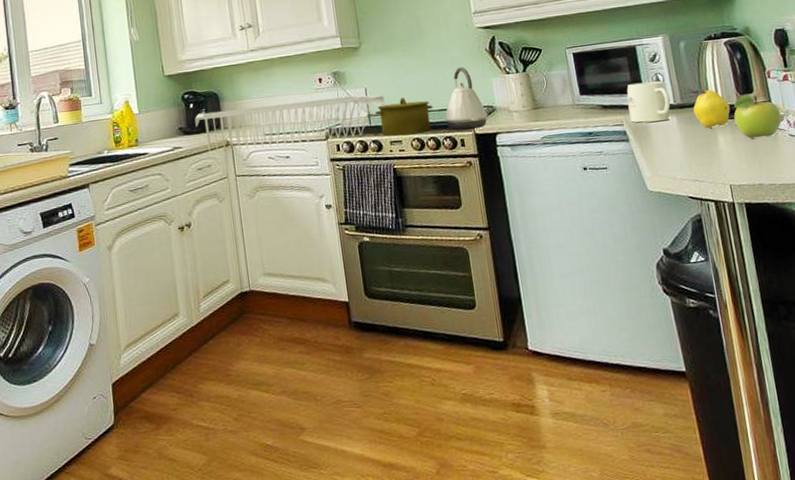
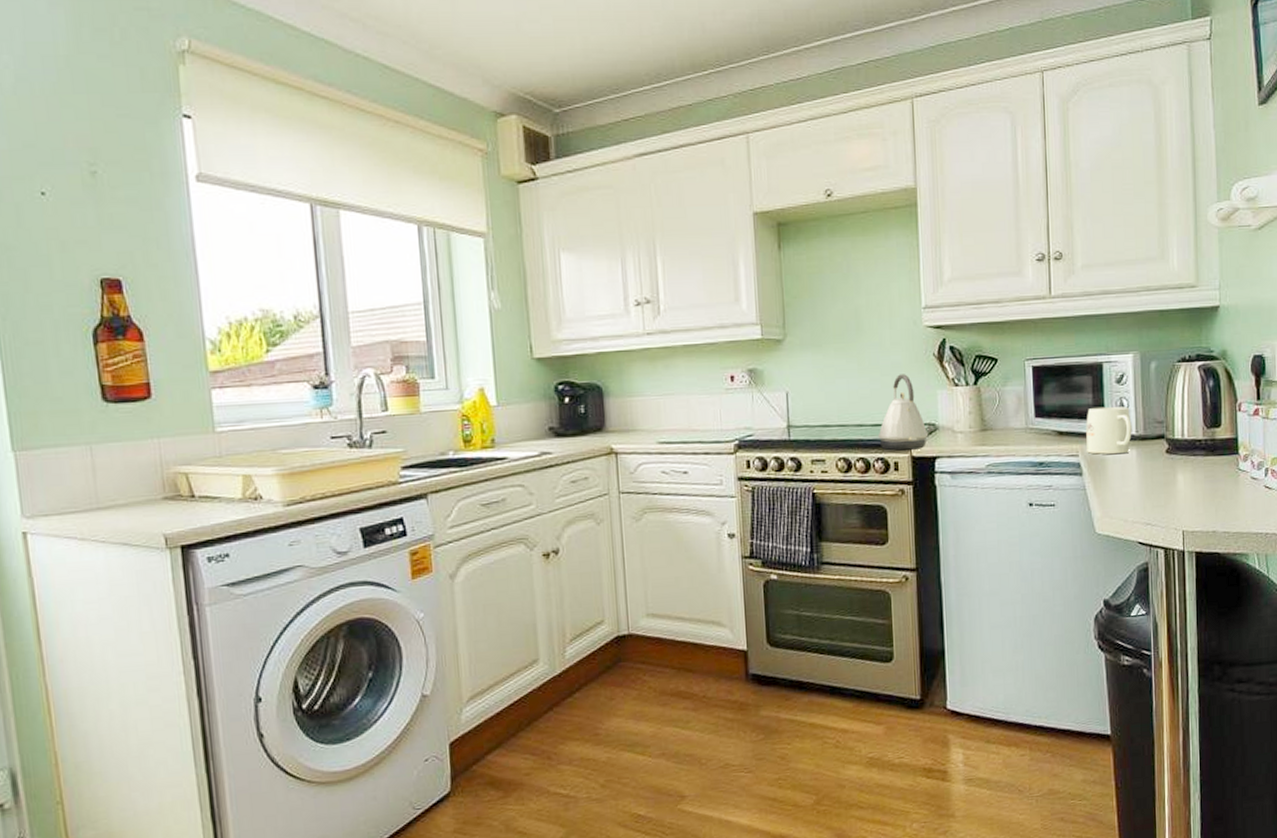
dish rack: present [194,95,385,153] -> none [570,400,809,462]
cooking pot: present [374,97,433,136] -> none [795,406,866,454]
fruit: present [693,89,730,128] -> none [1156,420,1194,465]
fruit: present [733,95,782,139] -> none [1197,429,1247,480]

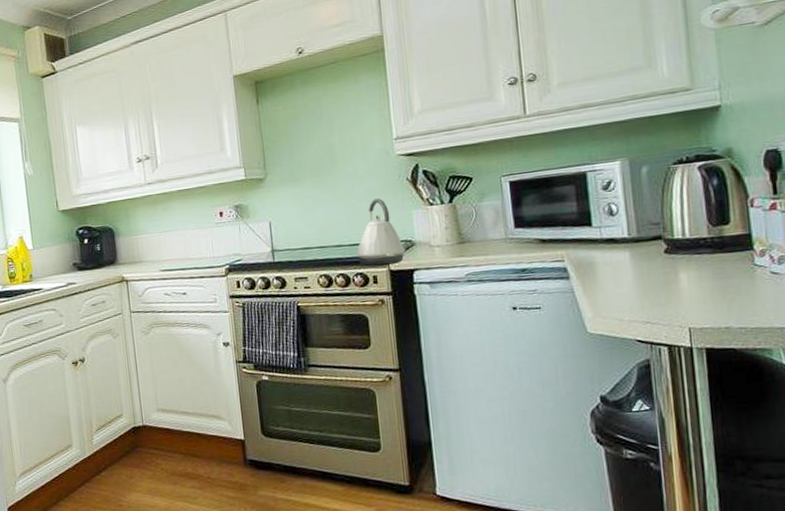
mug: present [1086,406,1132,455] -> none [570,211,624,259]

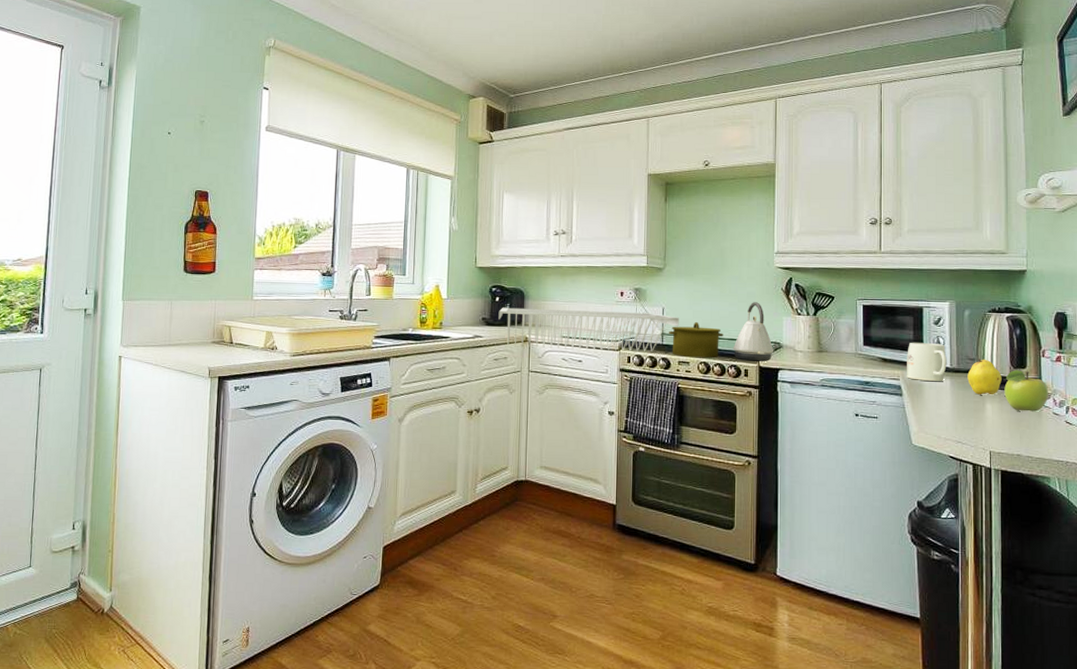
dish rack: none [89,229,291,289] -> present [498,307,679,352]
cooking pot: none [279,231,344,273] -> present [668,321,724,359]
mug: none [570,211,624,259] -> present [907,342,947,382]
fruit: none [651,221,698,265] -> present [967,359,1002,395]
fruit: none [702,226,764,277] -> present [1004,370,1049,412]

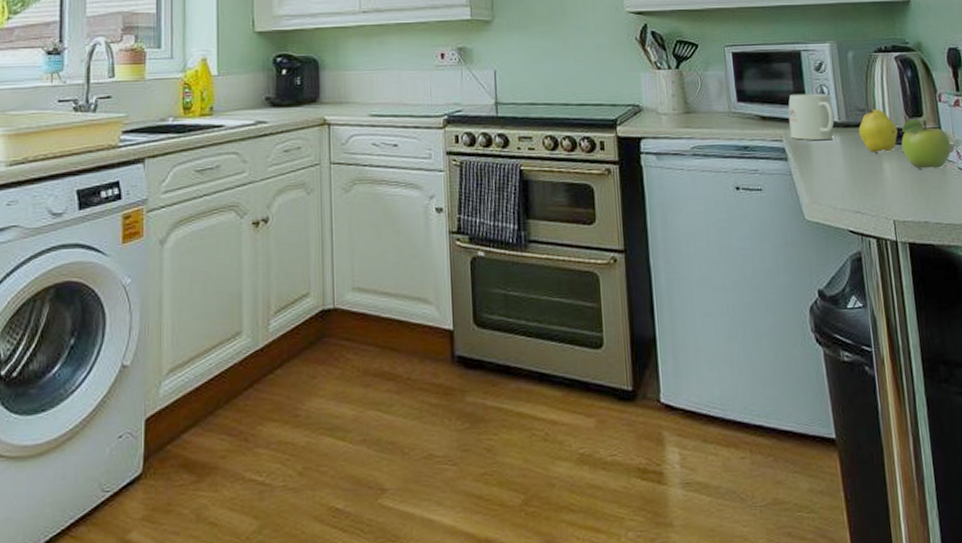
dish rack: present [498,307,679,352] -> none [286,78,516,133]
cooking pot: present [668,321,724,359] -> none [503,85,571,131]
kettle: present [733,302,774,362] -> none [583,56,633,131]

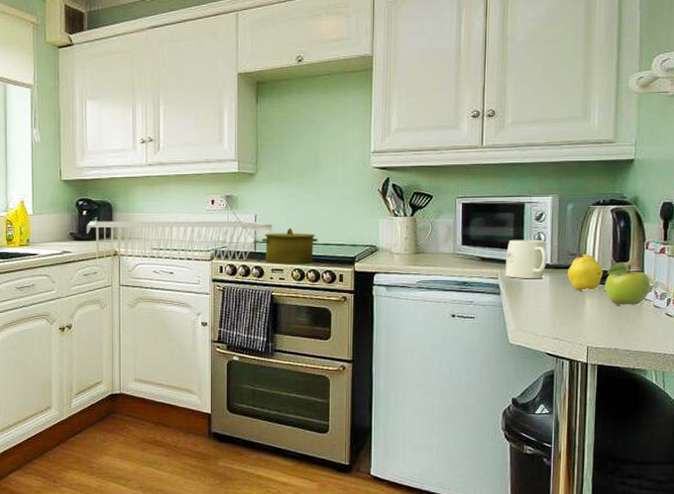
dish rack: none [286,78,516,133] -> present [86,221,272,262]
cooking pot: none [503,85,571,131] -> present [261,227,318,265]

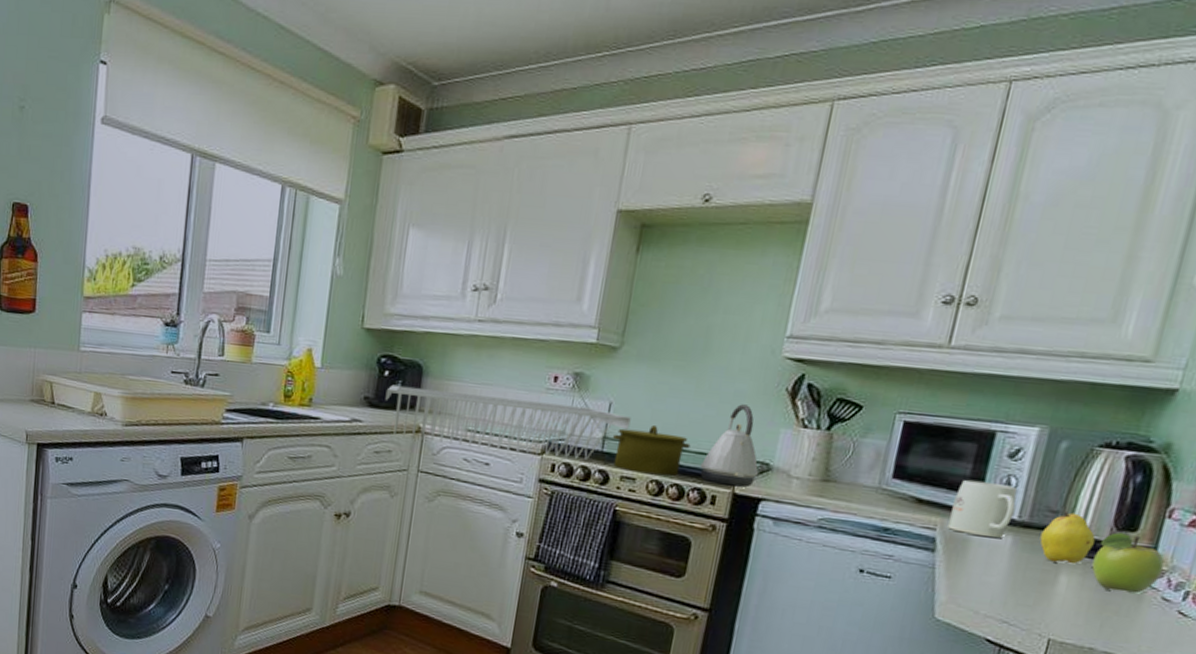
kettle: none [327,205,370,267] -> present [700,404,759,488]

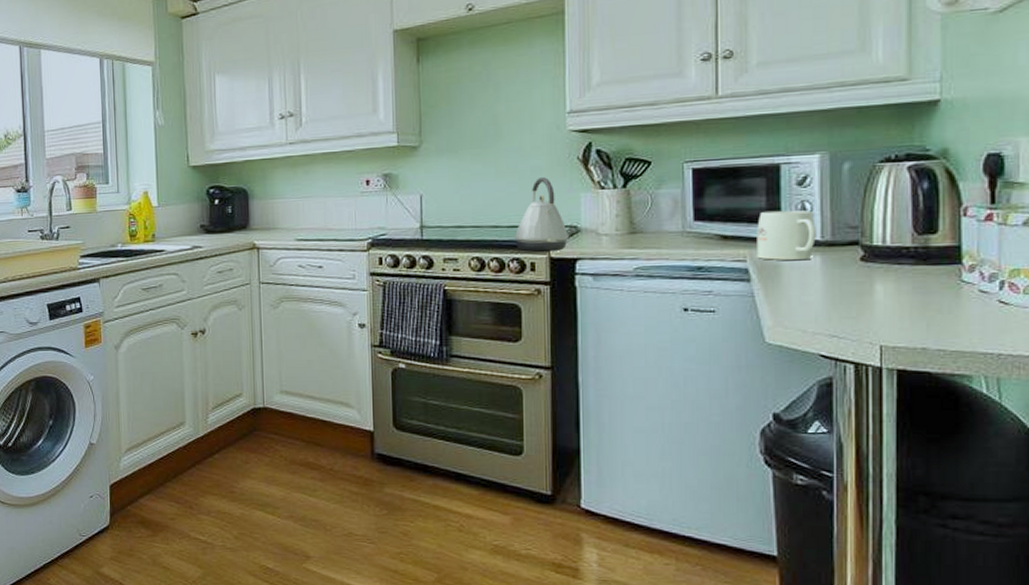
dish rack: present [385,384,631,461] -> none [219,202,442,256]
cooking pot: present [612,424,691,477] -> none [428,208,501,253]
fruit: present [1039,512,1096,564] -> none [847,225,899,273]
fruit: present [1091,532,1164,594] -> none [903,236,973,291]

